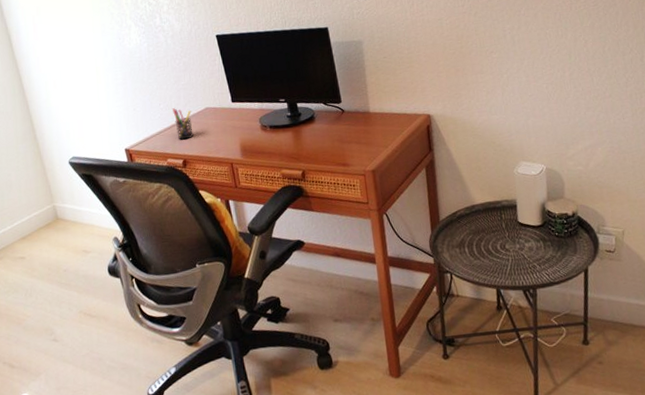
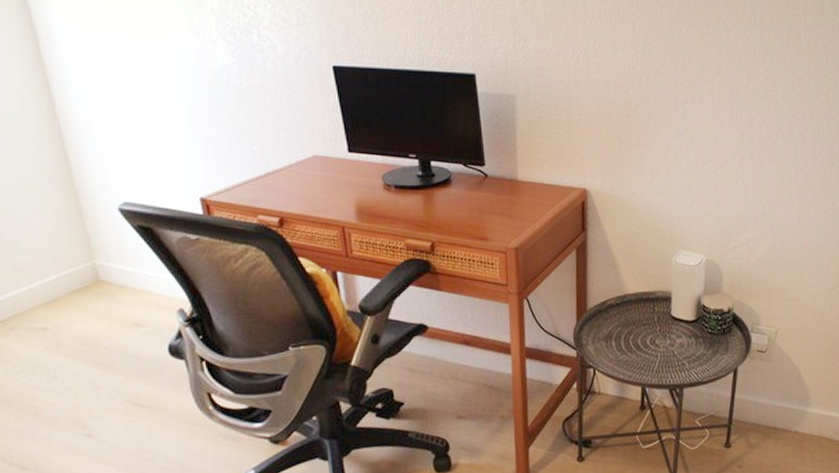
pen holder: present [173,108,194,140] -> none [269,152,295,193]

